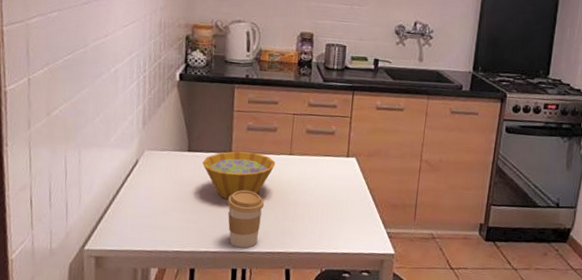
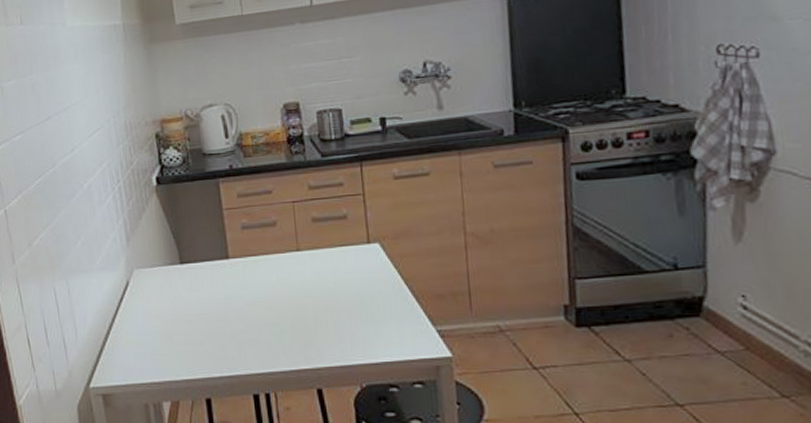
bowl: present [203,151,276,200] -> none [198,255,282,314]
coffee cup: present [227,190,265,248] -> none [234,299,278,369]

